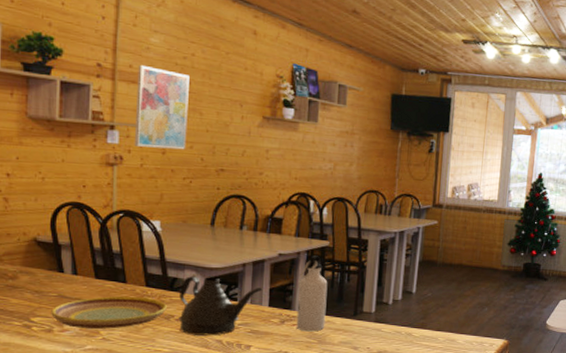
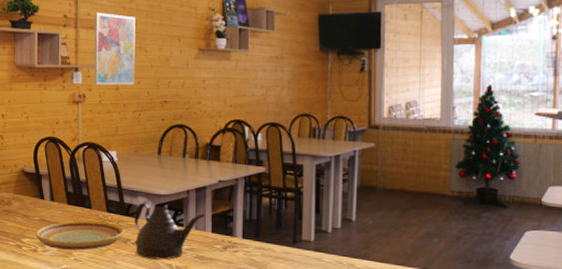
water bottle: present [296,255,328,332] -> none [238,182,266,259]

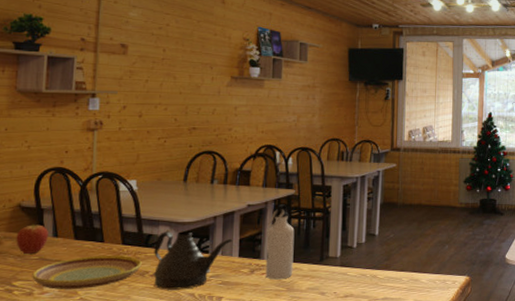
fruit: none [22,187,46,215] -> present [16,223,48,254]
wall art: present [93,13,135,85] -> none [113,38,164,112]
water bottle: none [238,182,266,259] -> present [265,204,295,280]

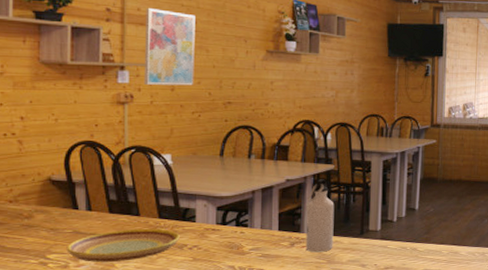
fruit: present [16,223,48,254] -> none [48,197,81,227]
wall art: none [113,38,164,112] -> present [143,8,195,86]
teapot: present [153,231,233,290] -> none [191,205,272,263]

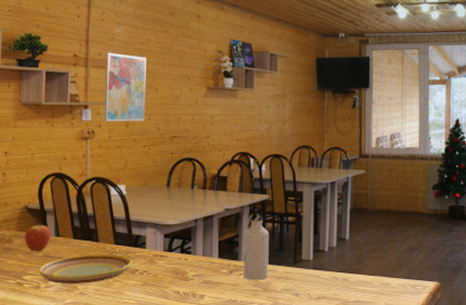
fruit: none [48,197,81,227] -> present [24,224,51,251]

